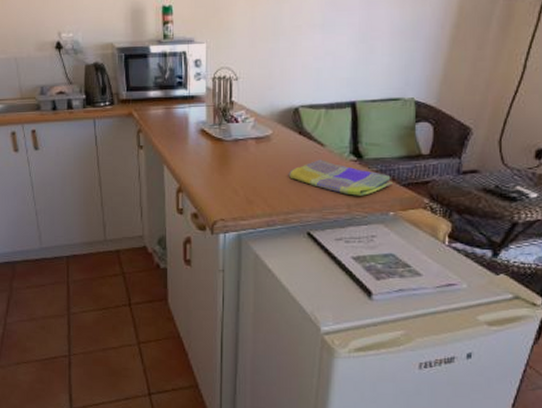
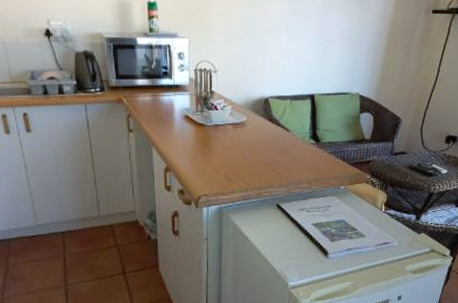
dish towel: present [288,159,393,196] -> none [260,143,343,173]

